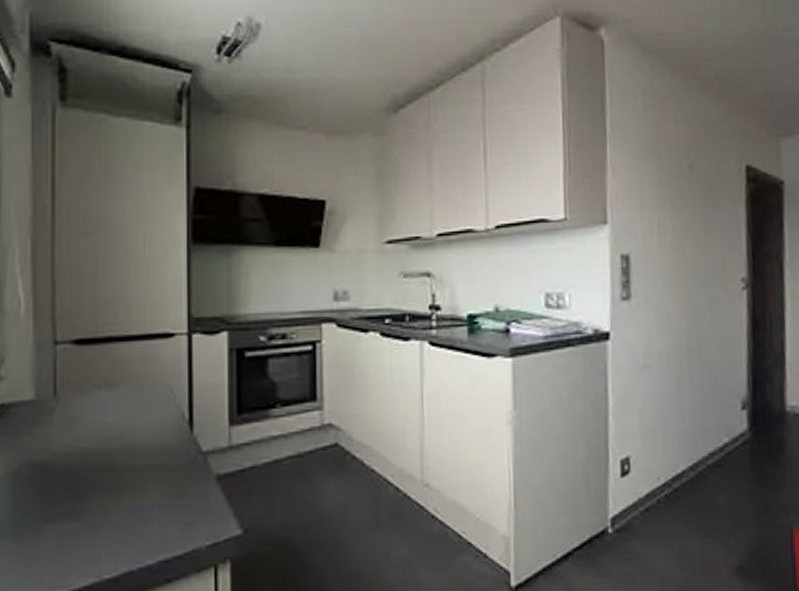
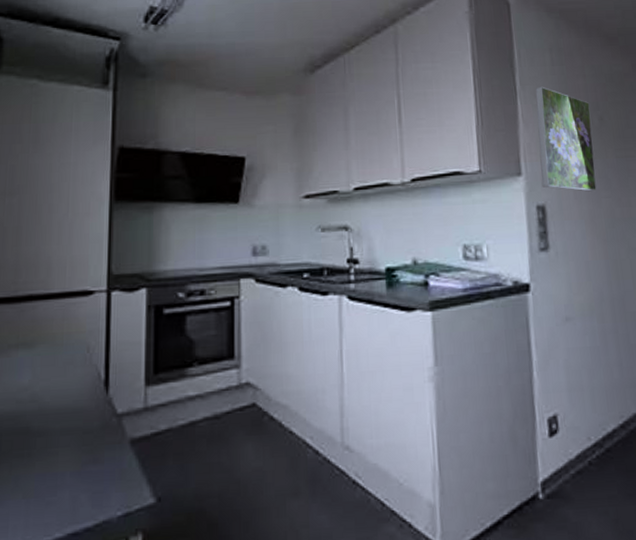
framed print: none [625,132,682,242] -> present [535,86,597,192]

